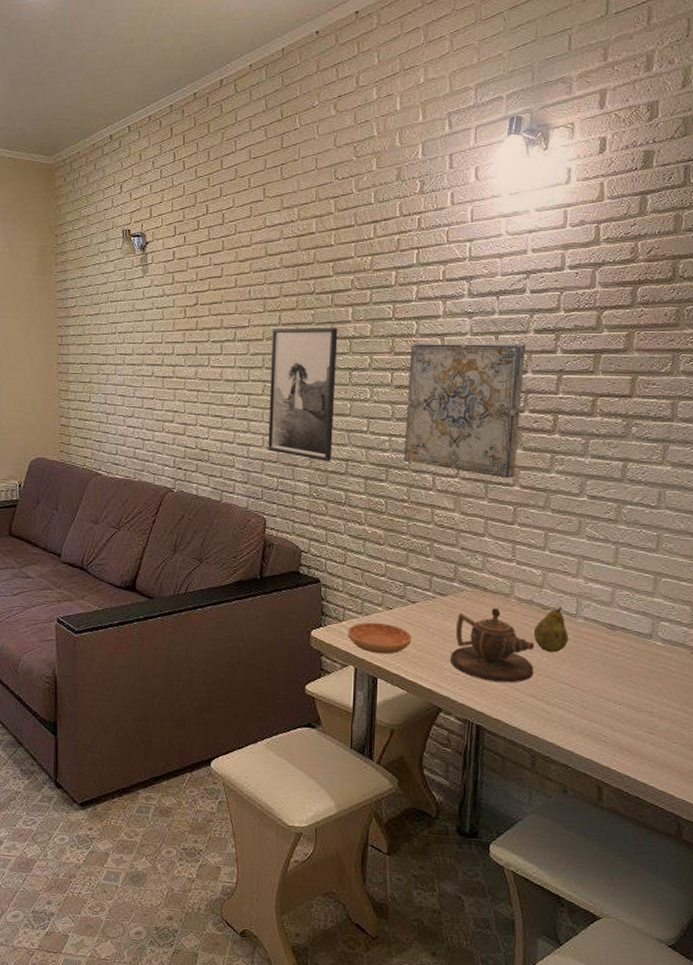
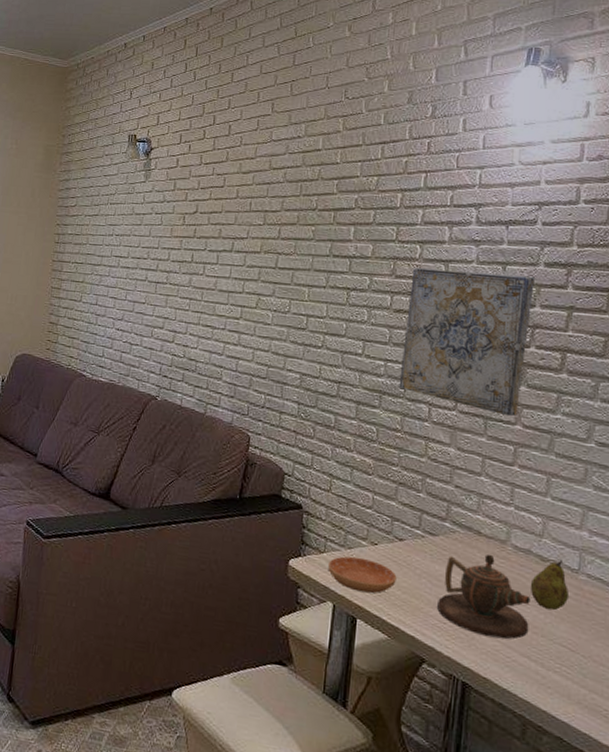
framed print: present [268,327,338,463] -> none [257,242,339,383]

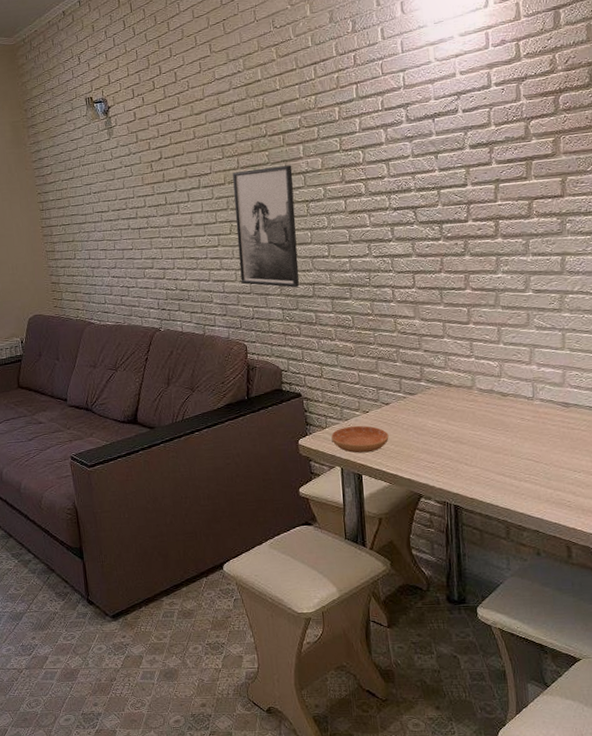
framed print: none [257,242,339,383] -> present [232,165,300,288]
wall art: present [399,268,535,417] -> none [359,160,466,284]
teapot: present [437,554,531,639] -> none [425,400,501,466]
fruit: present [530,559,570,611] -> none [496,392,529,434]

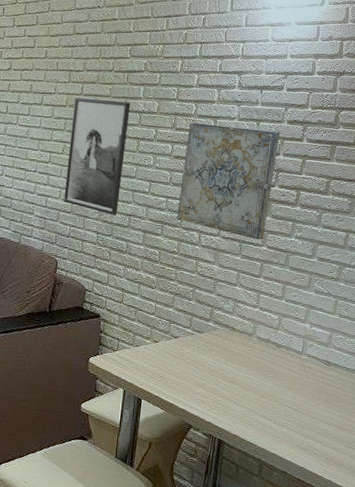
saucer: present [331,425,389,453] -> none [120,352,172,380]
wall art: none [359,160,466,284] -> present [176,122,280,240]

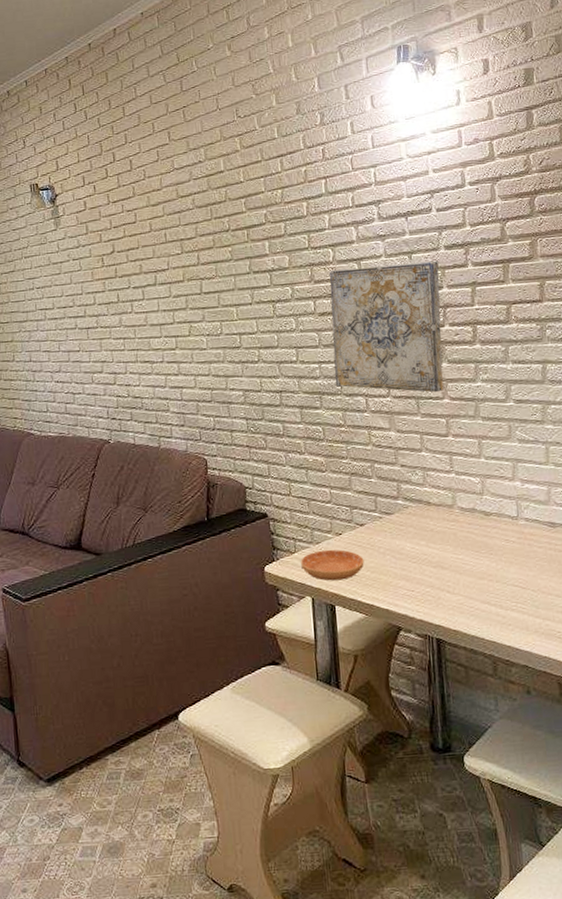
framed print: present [64,97,131,216] -> none [192,262,265,396]
saucer: none [120,352,172,380] -> present [301,549,364,581]

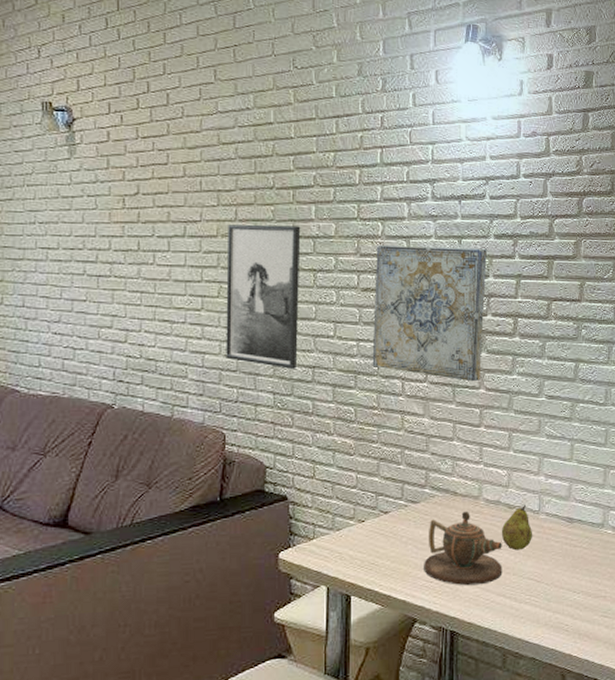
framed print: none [192,262,265,396] -> present [226,224,301,370]
saucer: present [301,549,364,581] -> none [319,537,385,570]
teapot: none [403,520,485,594] -> present [424,511,503,586]
fruit: none [479,510,514,558] -> present [501,504,533,551]

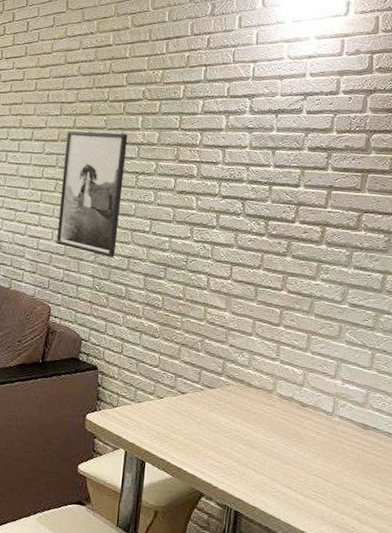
wall art: present [372,245,487,382] -> none [181,153,300,284]
teapot: present [424,511,503,586] -> none [214,402,293,474]
fruit: present [501,504,533,551] -> none [292,404,325,448]

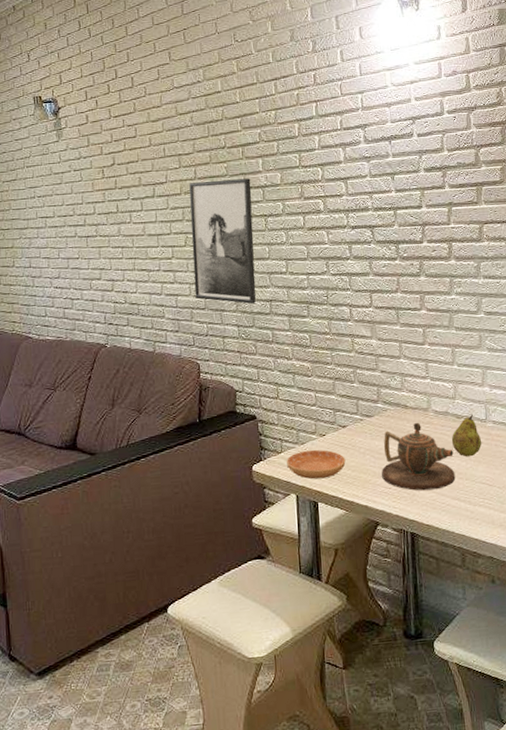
saucer: none [120,409,180,440] -> present [287,449,346,480]
teapot: none [214,402,293,474] -> present [382,422,456,491]
fruit: none [292,404,325,448] -> present [451,414,482,457]

